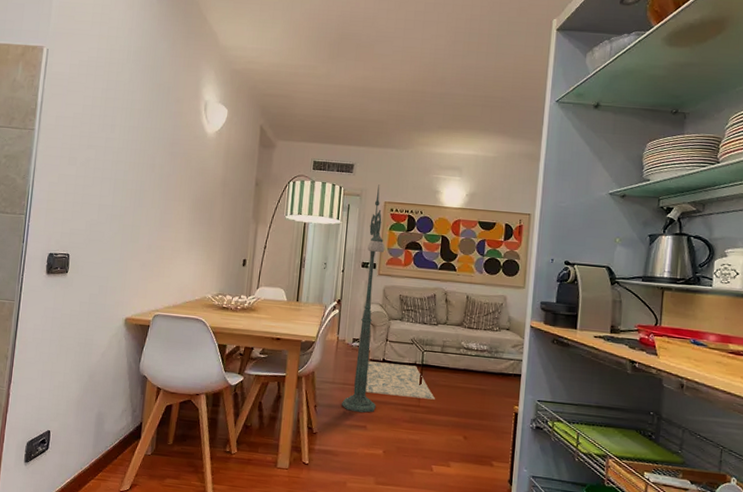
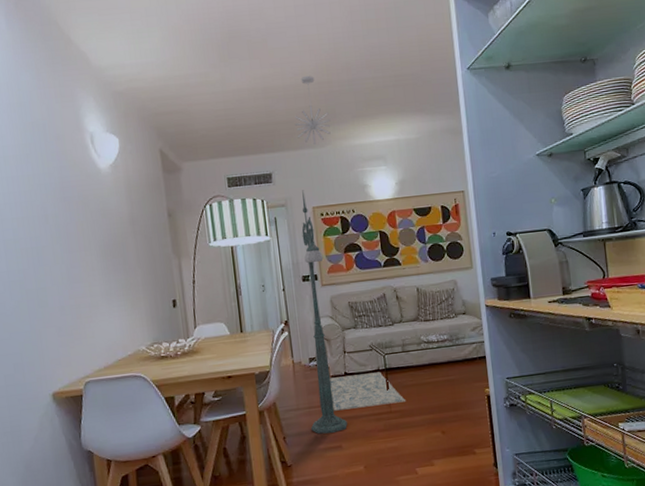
pendant light: none [383,83,417,146] -> present [294,75,331,145]

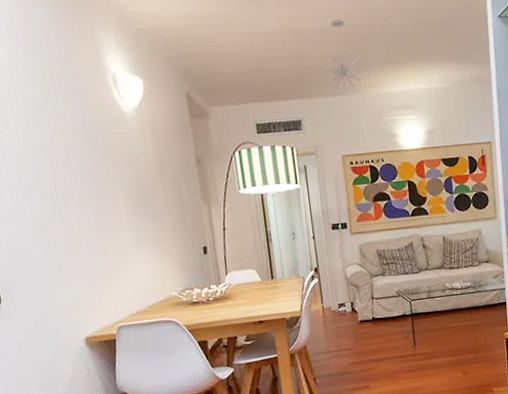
floor lamp: present [301,190,348,434] -> none [331,138,375,375]
rug: present [330,372,405,411] -> none [358,317,430,354]

